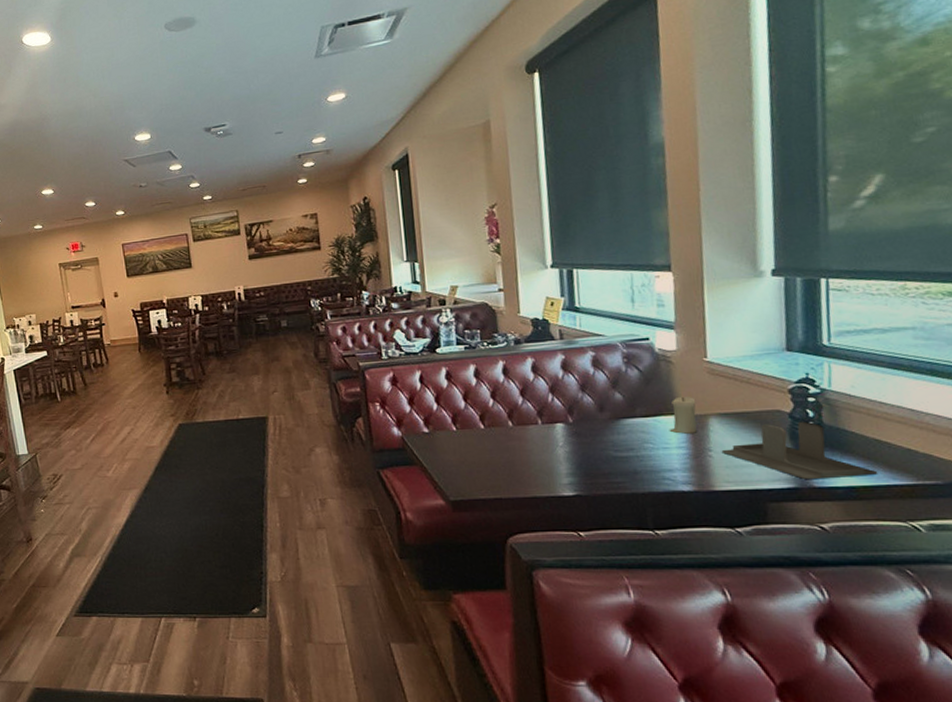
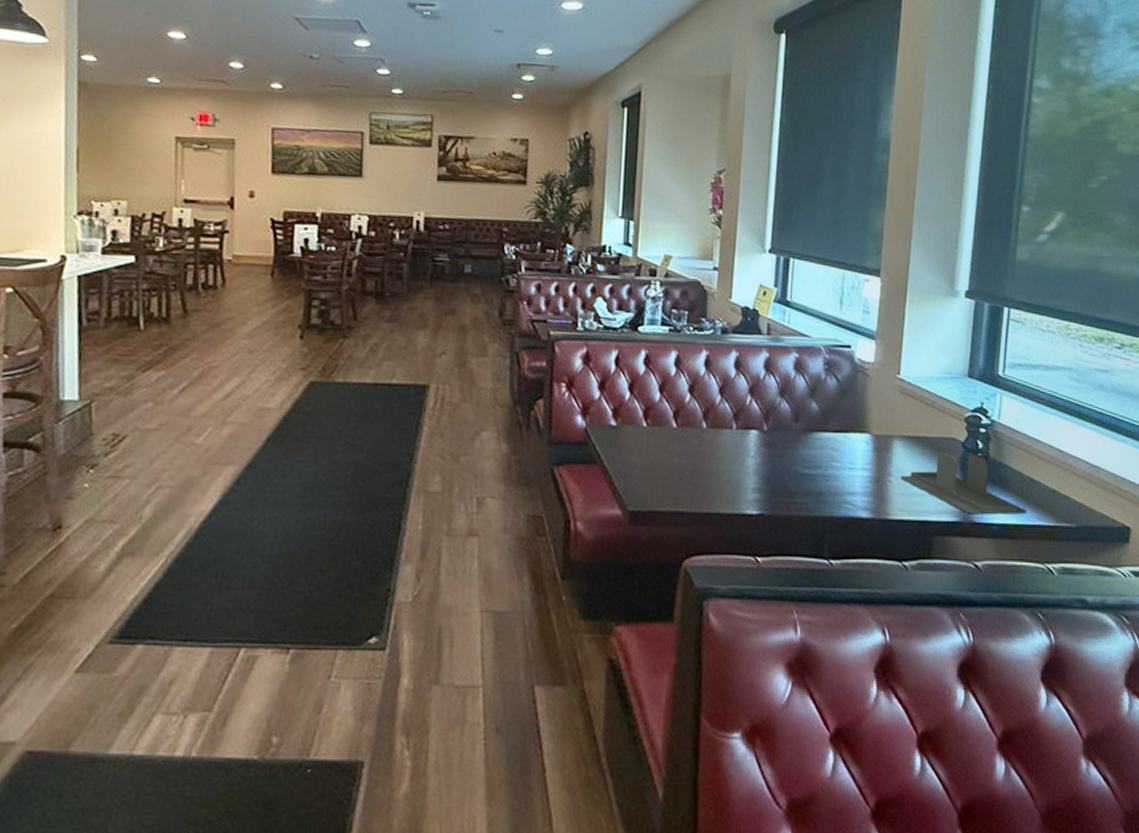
candle: present [669,396,697,434] -> none [856,413,885,455]

